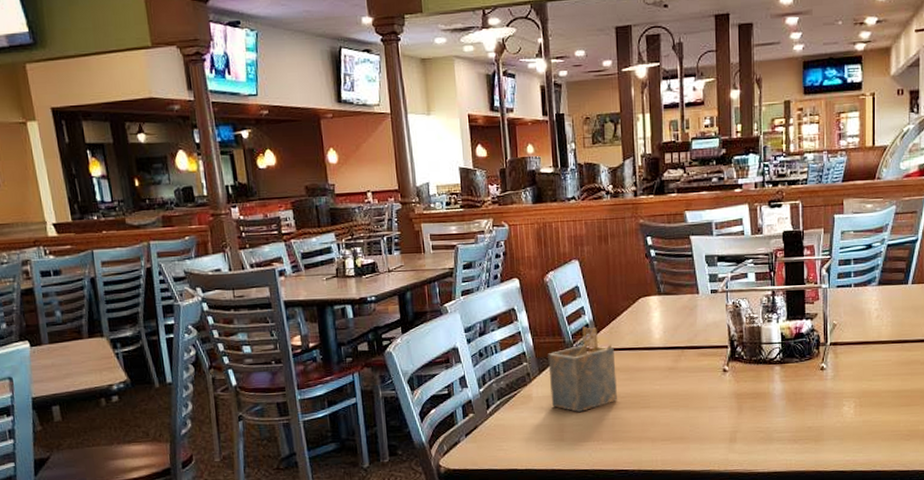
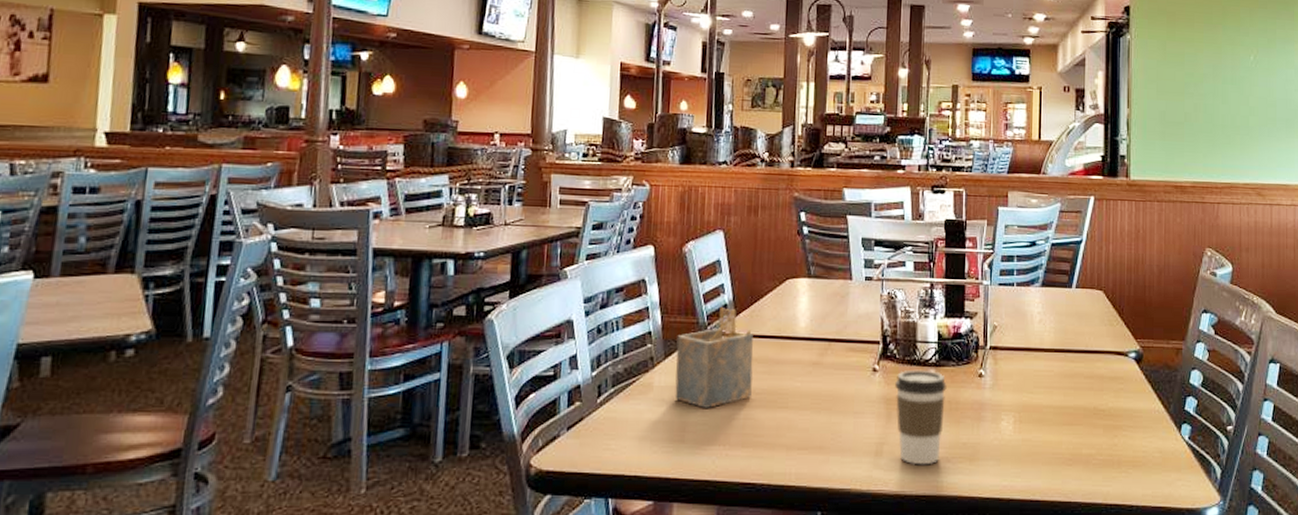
coffee cup: none [744,367,791,448] -> present [895,369,947,465]

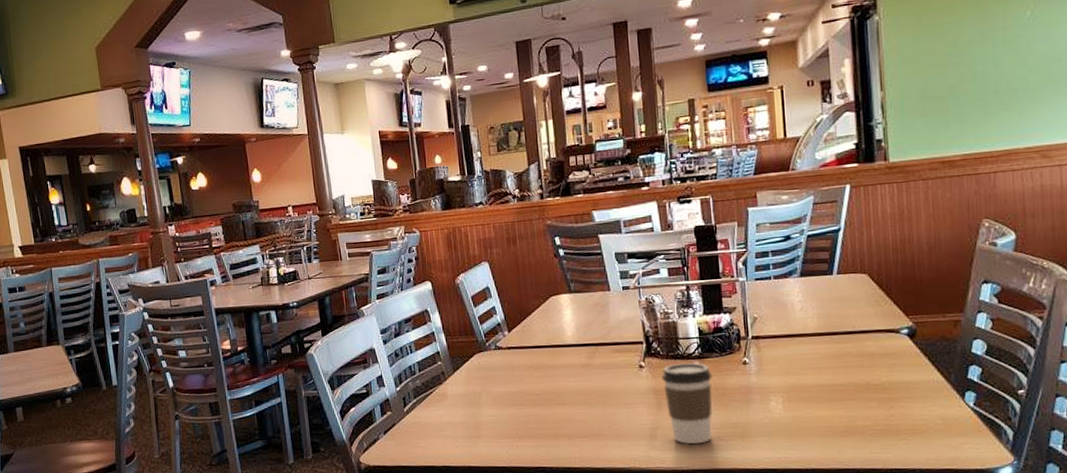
napkin holder: present [674,307,754,408] -> none [461,326,532,410]

